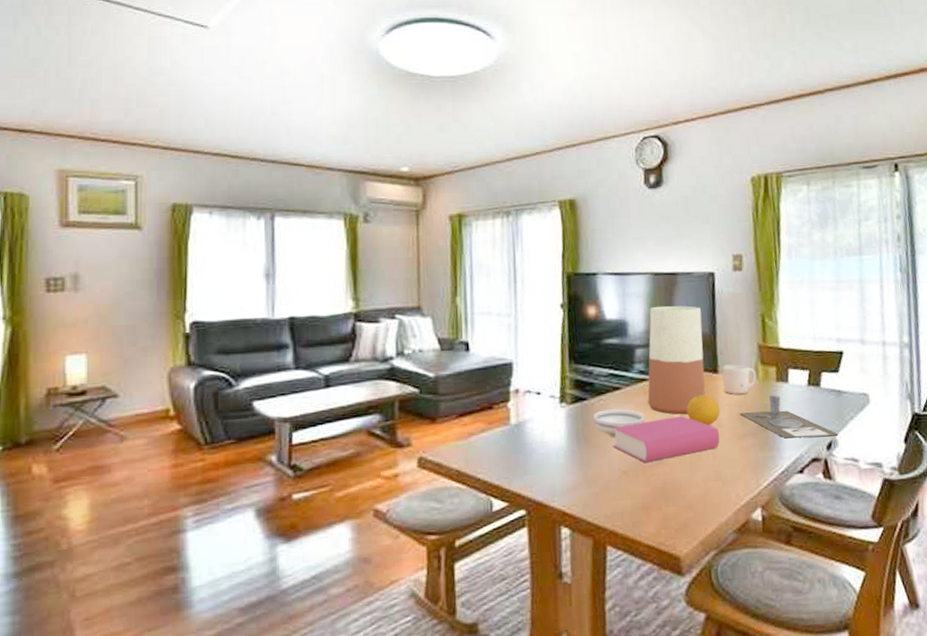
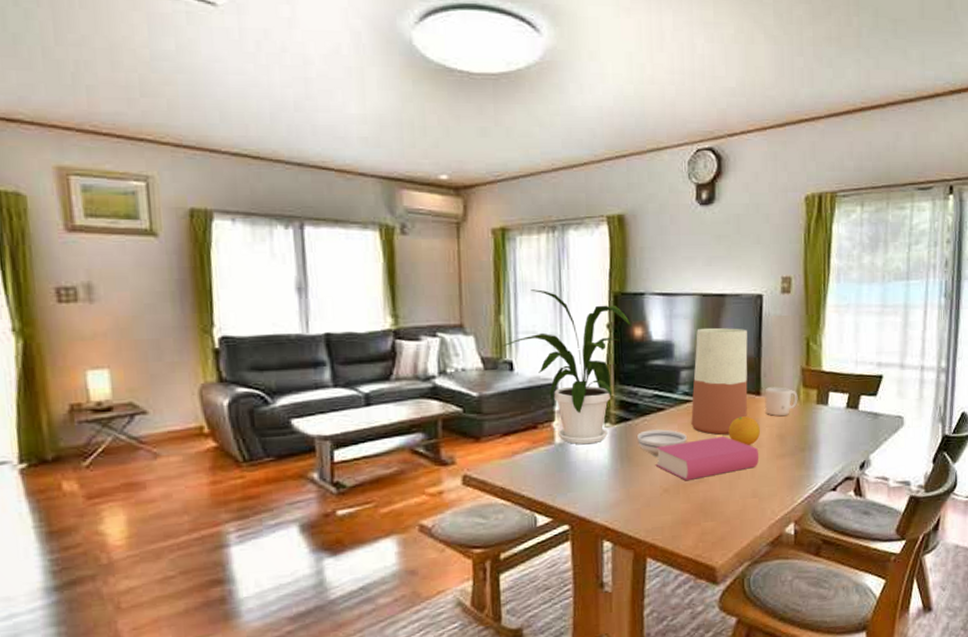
house plant: none [458,271,585,426] -> present [502,289,632,445]
place setting: present [739,395,840,439] -> none [779,417,873,459]

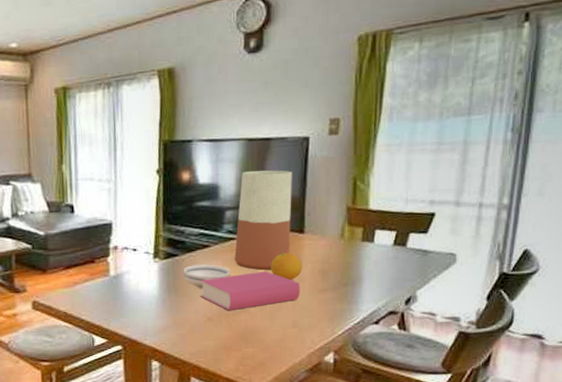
house plant: present [502,289,632,445] -> none [64,141,180,277]
mug: present [764,387,798,417] -> none [307,225,342,253]

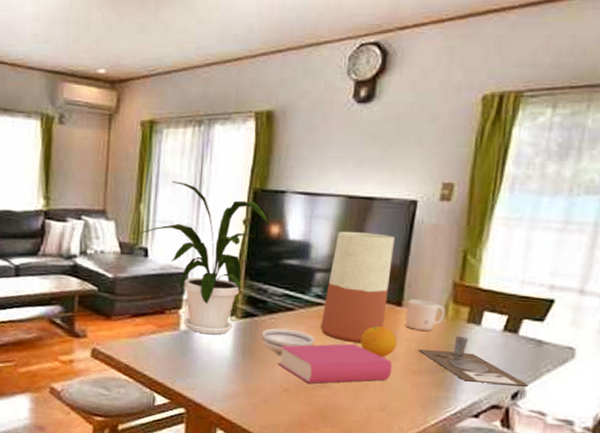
house plant: none [64,141,180,277] -> present [139,181,269,335]
mug: none [307,225,342,253] -> present [404,299,446,332]
place setting: none [321,254,420,293] -> present [418,336,530,387]

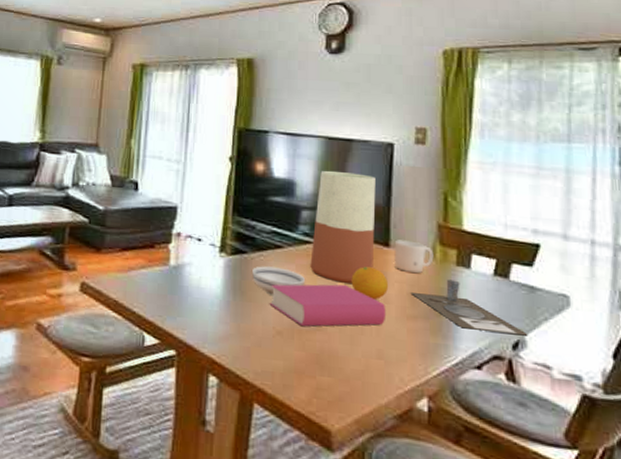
house plant: present [139,181,269,335] -> none [130,119,254,272]

